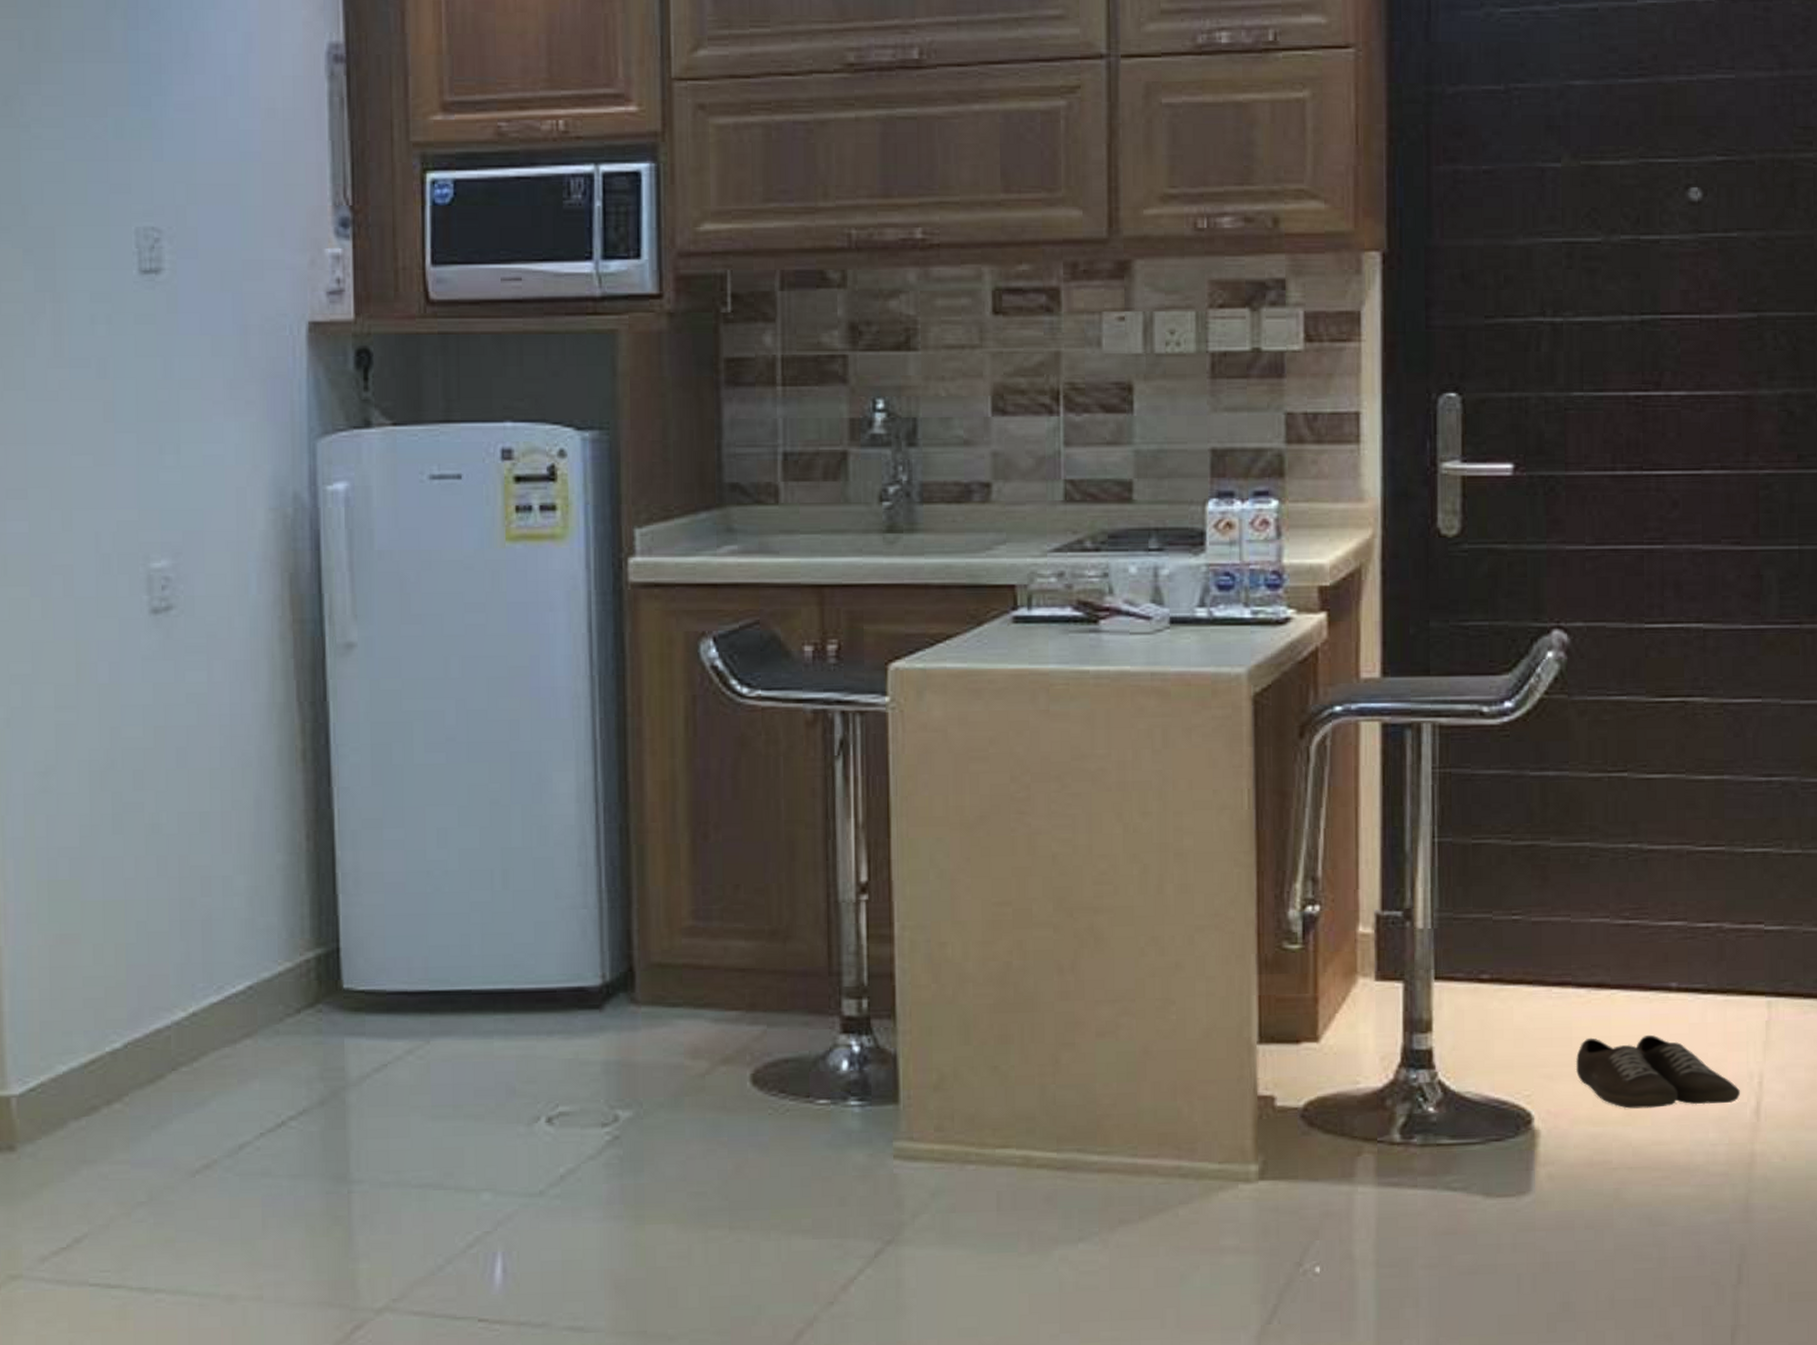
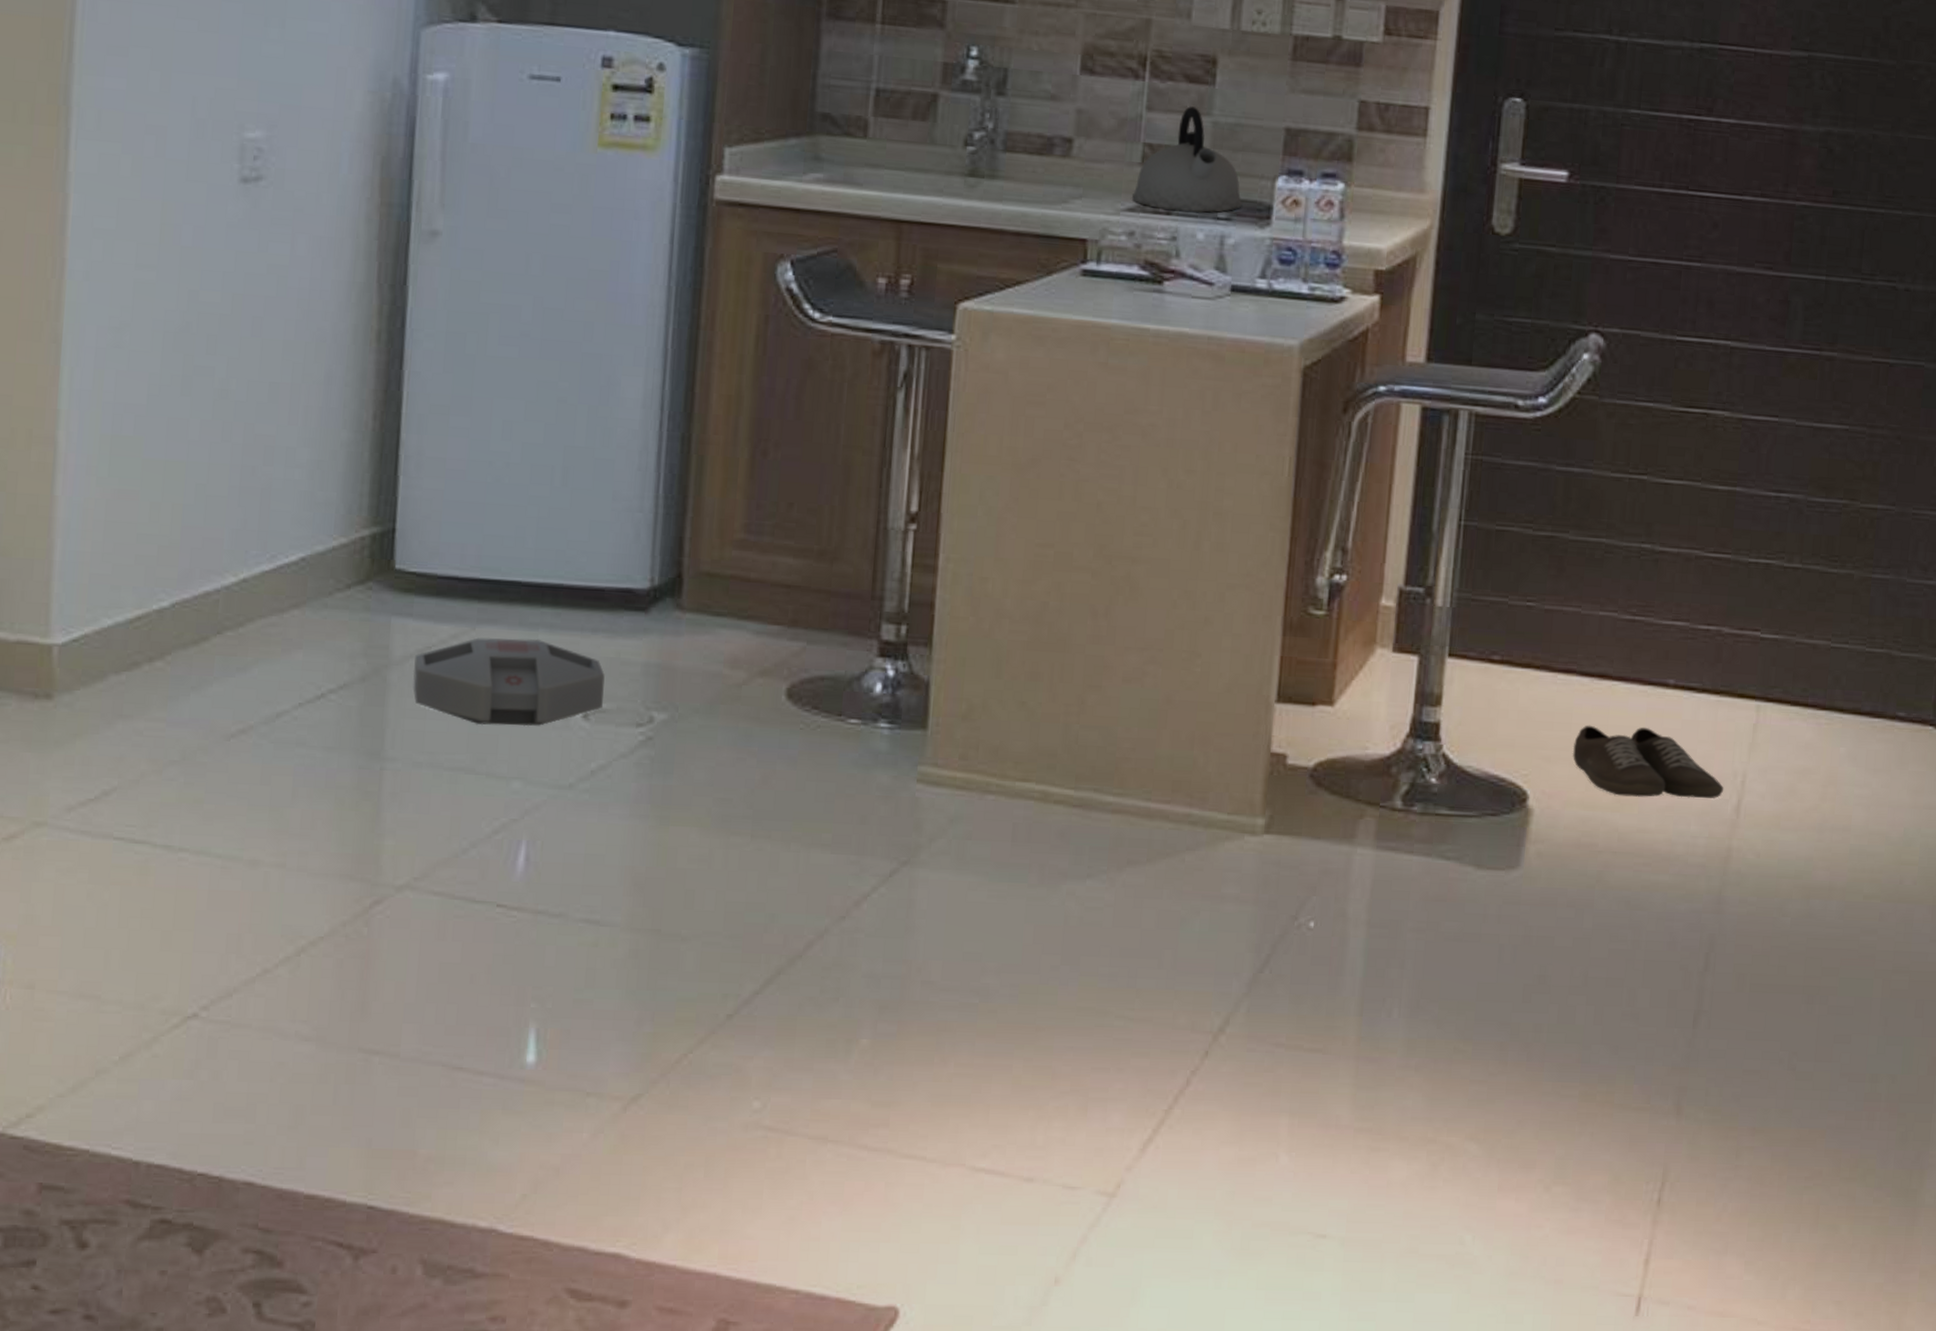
robot vacuum: none [371,1046,565,1138] -> present [412,637,605,727]
kettle: none [1058,437,1174,546] -> present [1132,106,1243,213]

